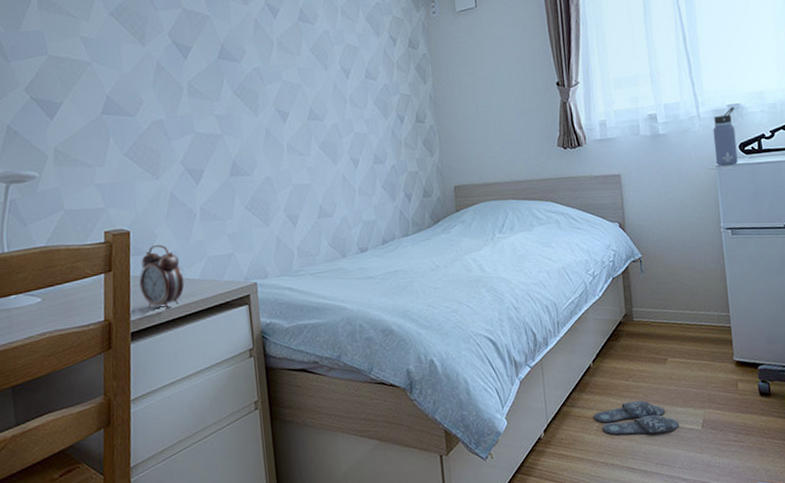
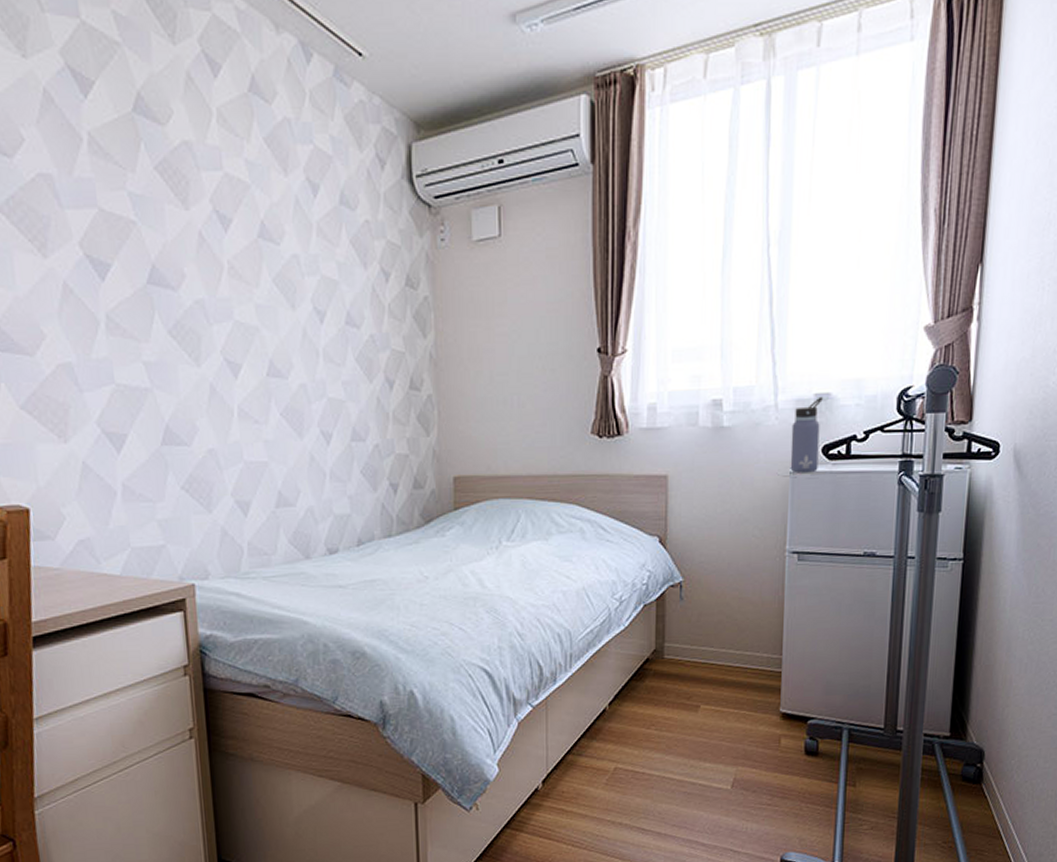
alarm clock: present [139,244,185,309] -> none [42,527,101,611]
slippers: present [593,400,679,436] -> none [604,752,705,792]

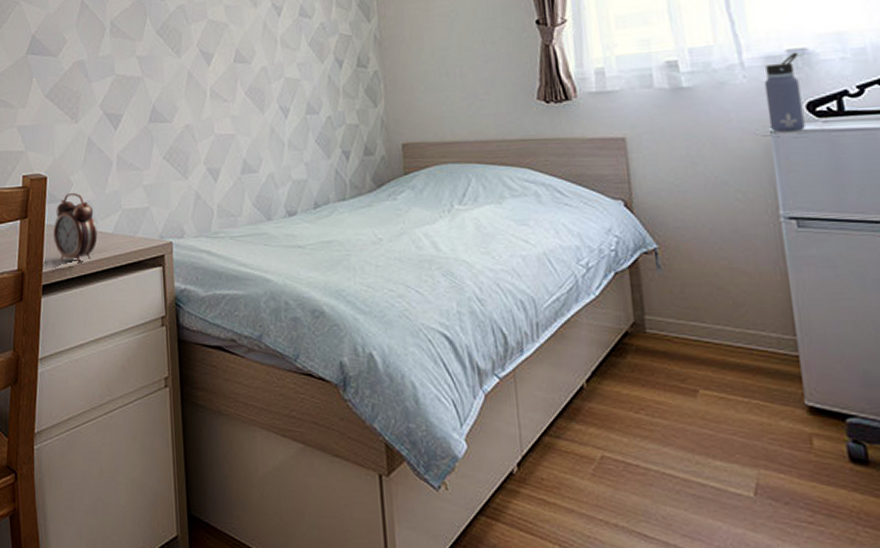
alarm clock: none [42,527,101,611] -> present [53,192,98,264]

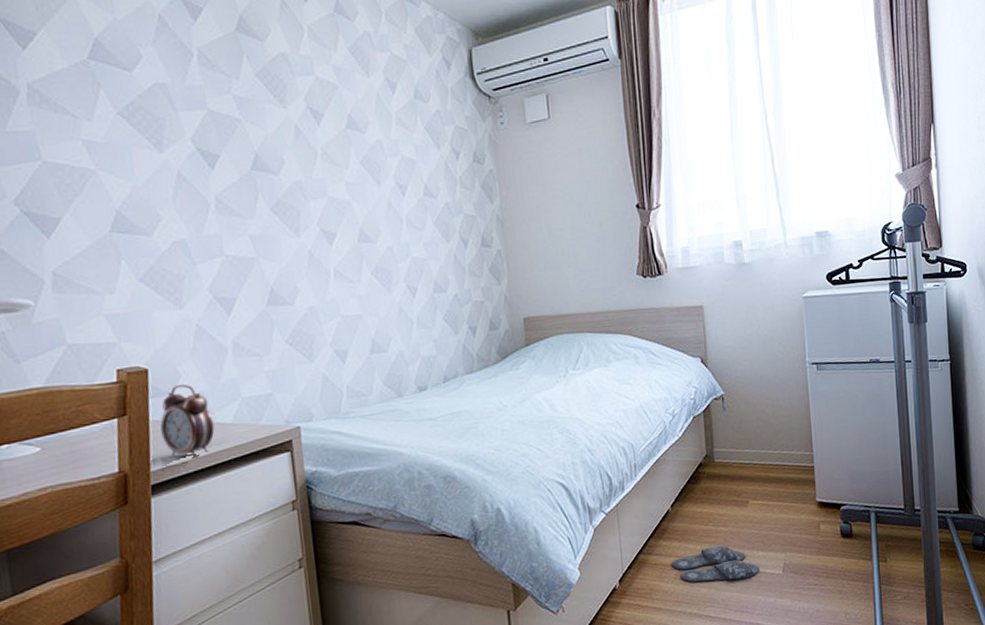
slippers: none [588,442,718,494] -> present [671,545,759,583]
water bottle: present [764,52,805,133] -> none [800,234,825,298]

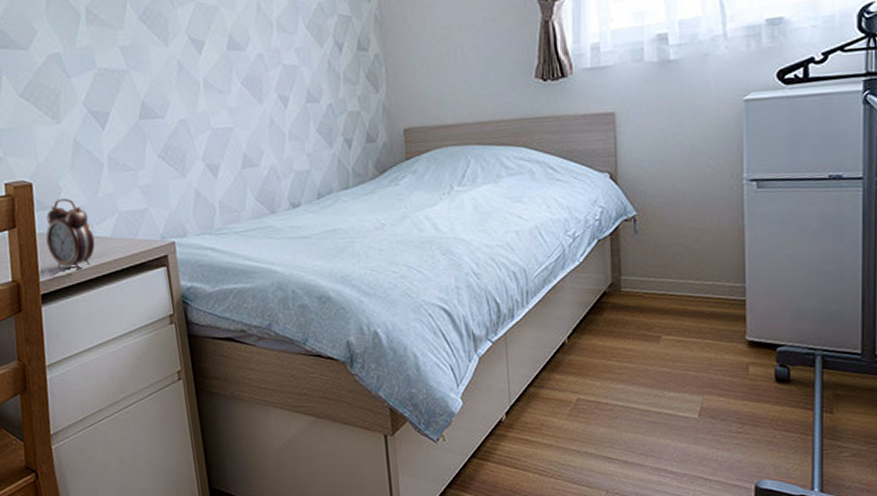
slippers: present [671,545,759,583] -> none [566,383,670,422]

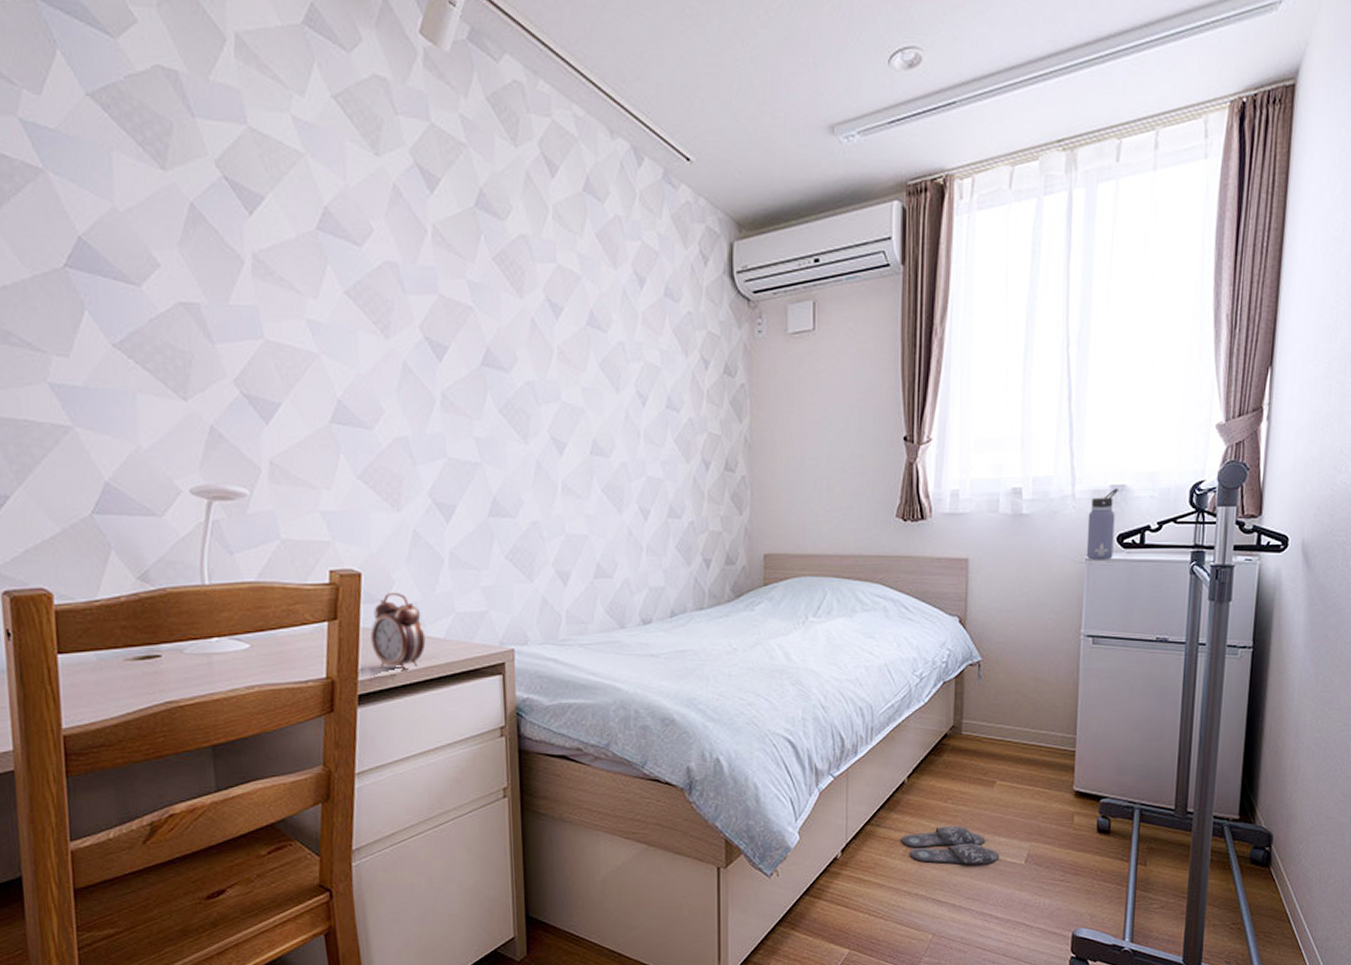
slippers: none [566,383,670,422] -> present [901,826,999,865]
water bottle: none [743,21,775,101] -> present [1086,488,1118,560]

